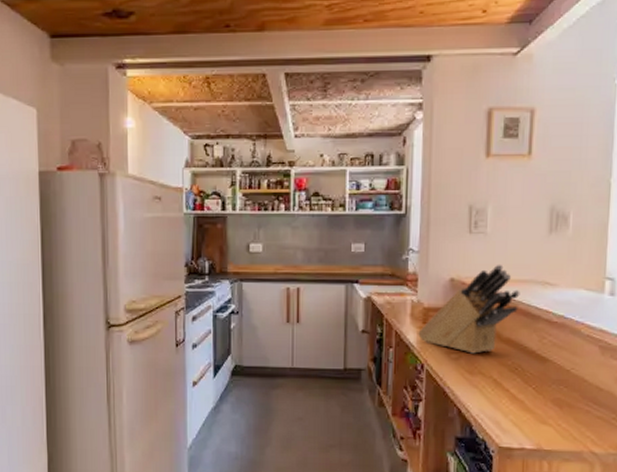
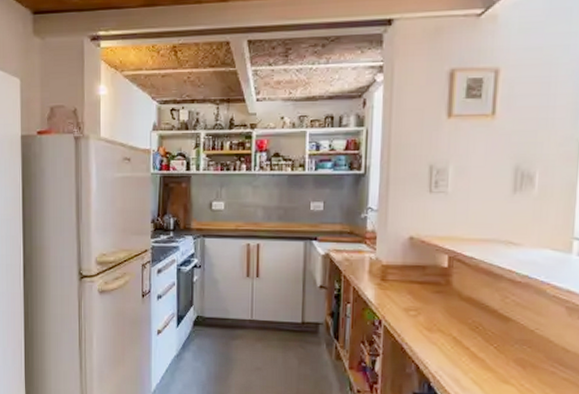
knife block: present [418,264,520,354] -> none [376,223,482,311]

